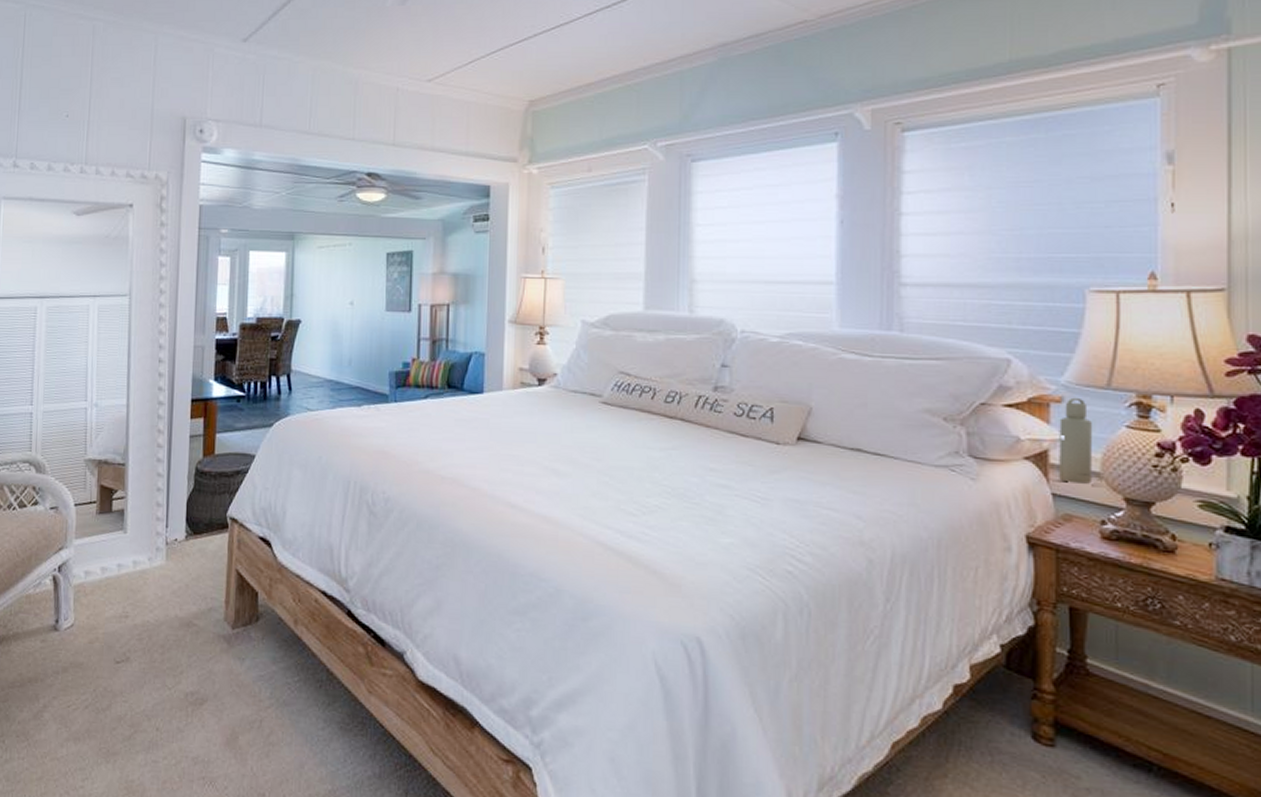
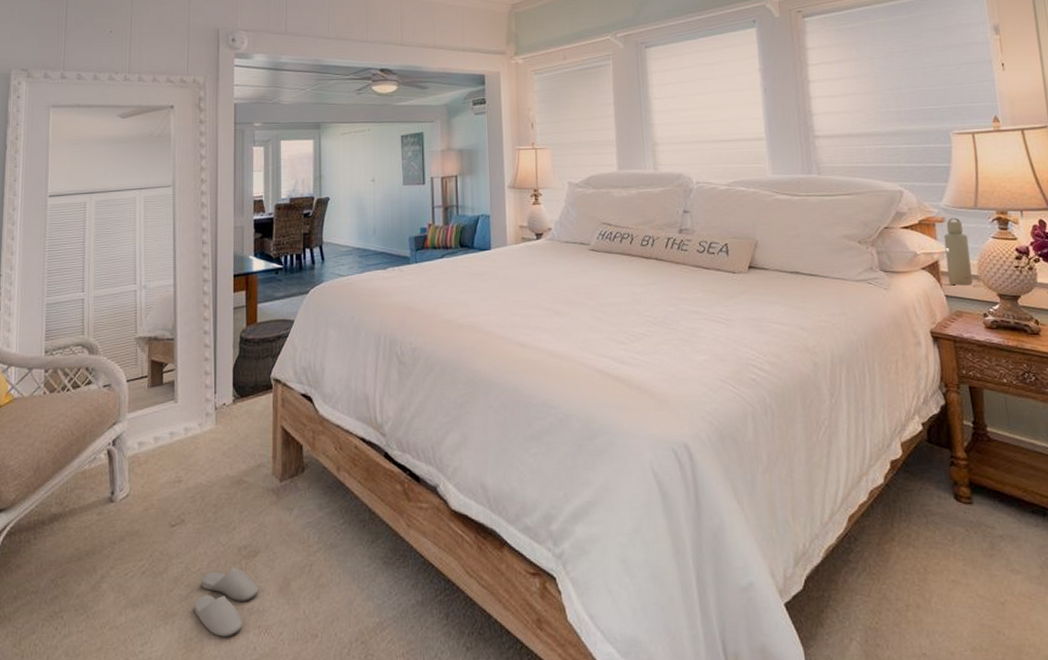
slippers: none [137,712,205,784] -> present [194,566,259,637]

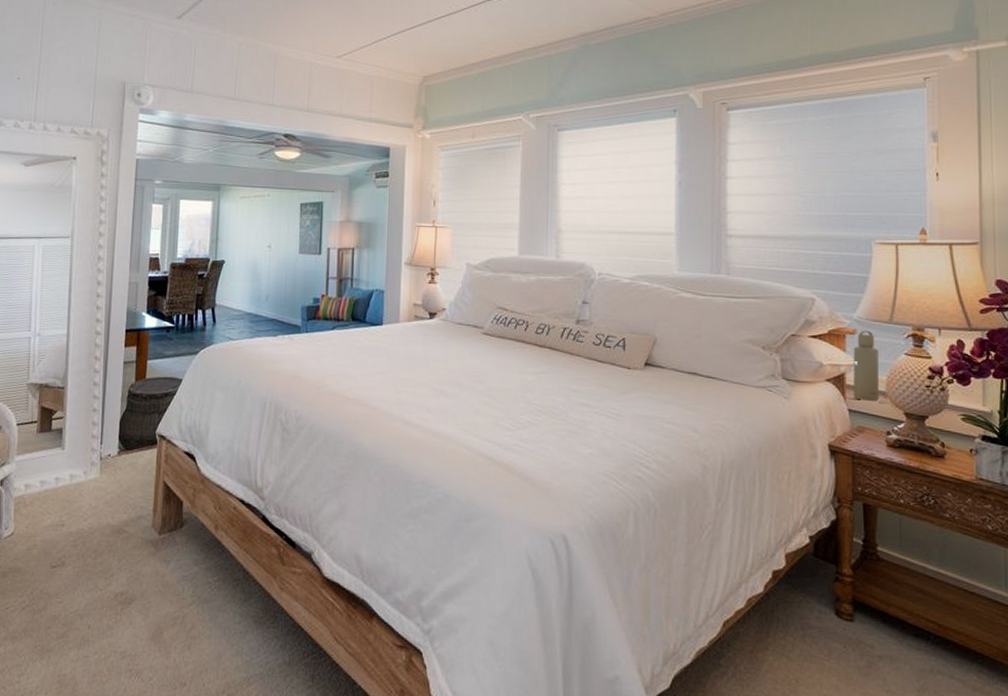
slippers: present [194,566,259,637] -> none [70,611,132,676]

